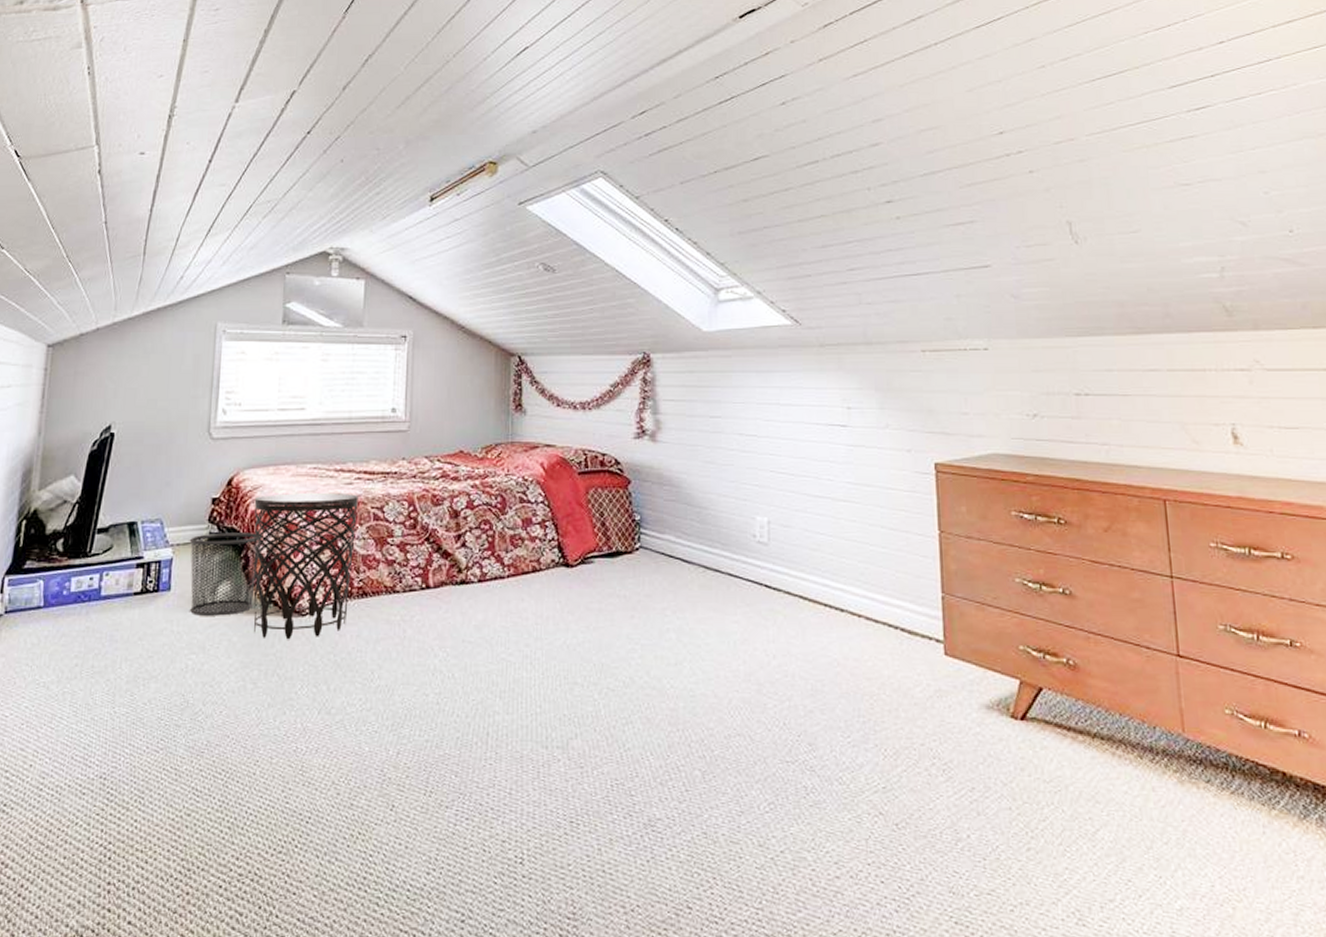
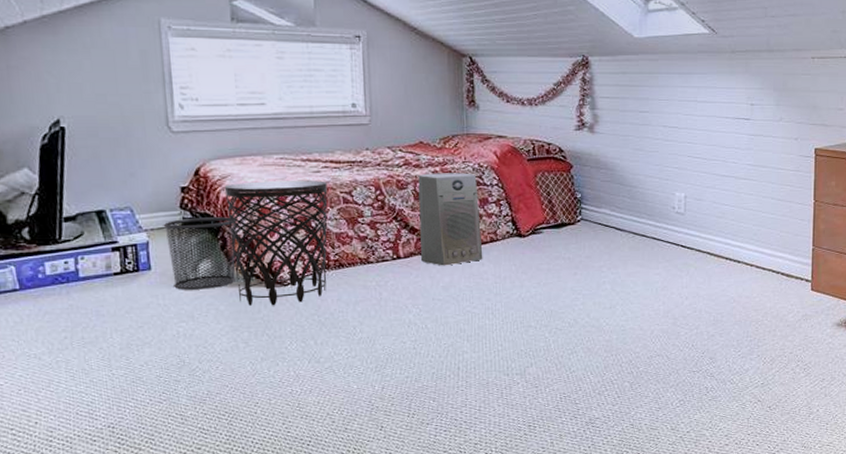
air purifier: none [453,487,523,600] -> present [418,173,483,266]

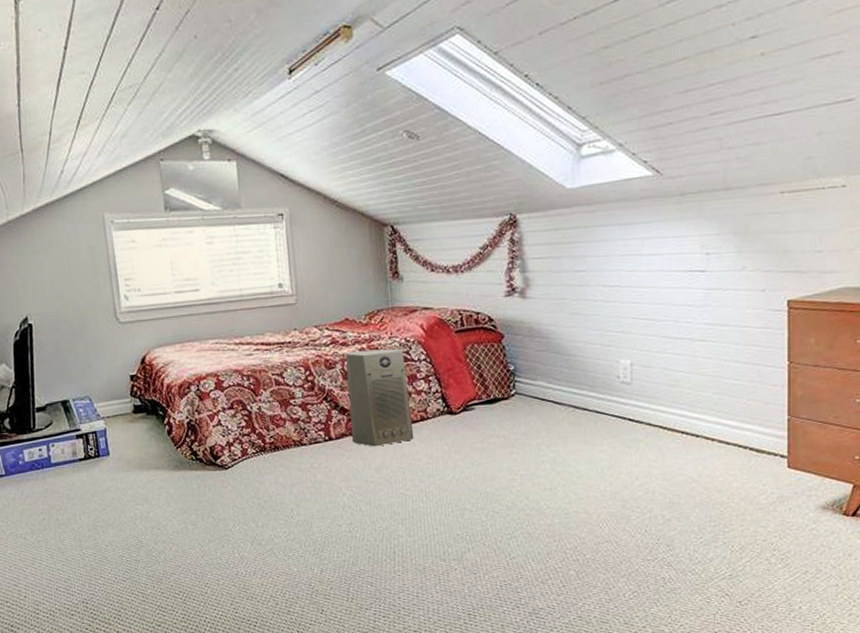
waste bin: present [163,217,237,290] -> none [117,403,182,474]
side table: present [224,181,328,306] -> none [167,363,264,489]

